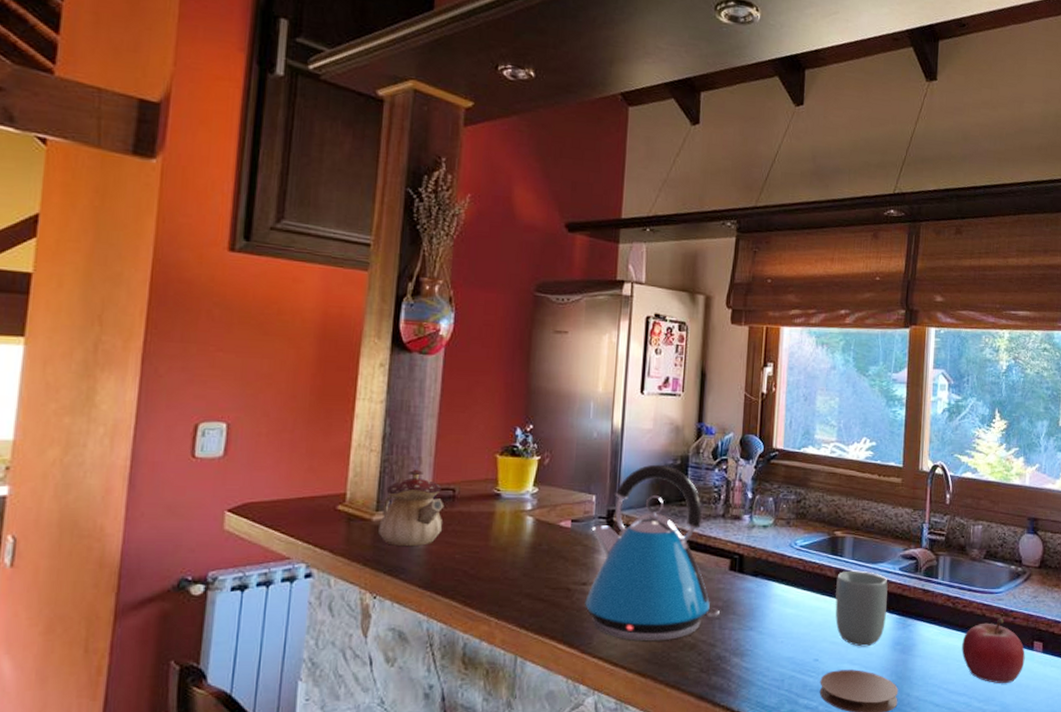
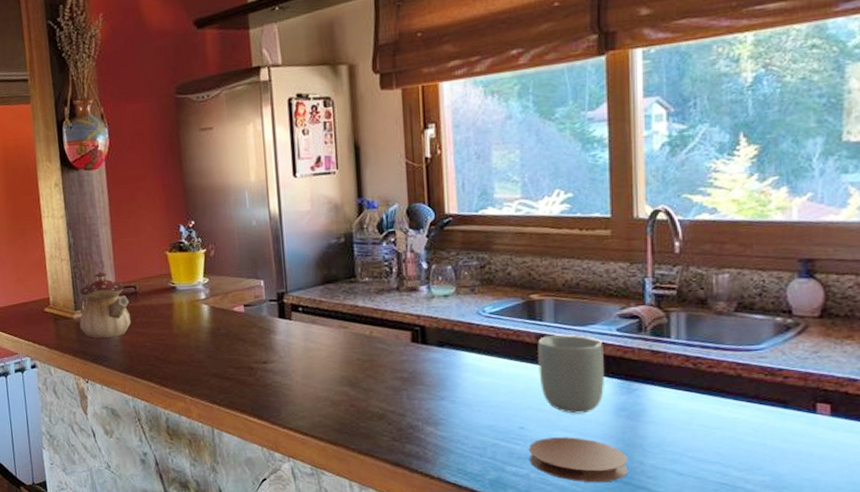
kettle: present [585,464,720,642] -> none [264,244,406,413]
fruit: present [961,618,1025,684] -> none [710,377,804,452]

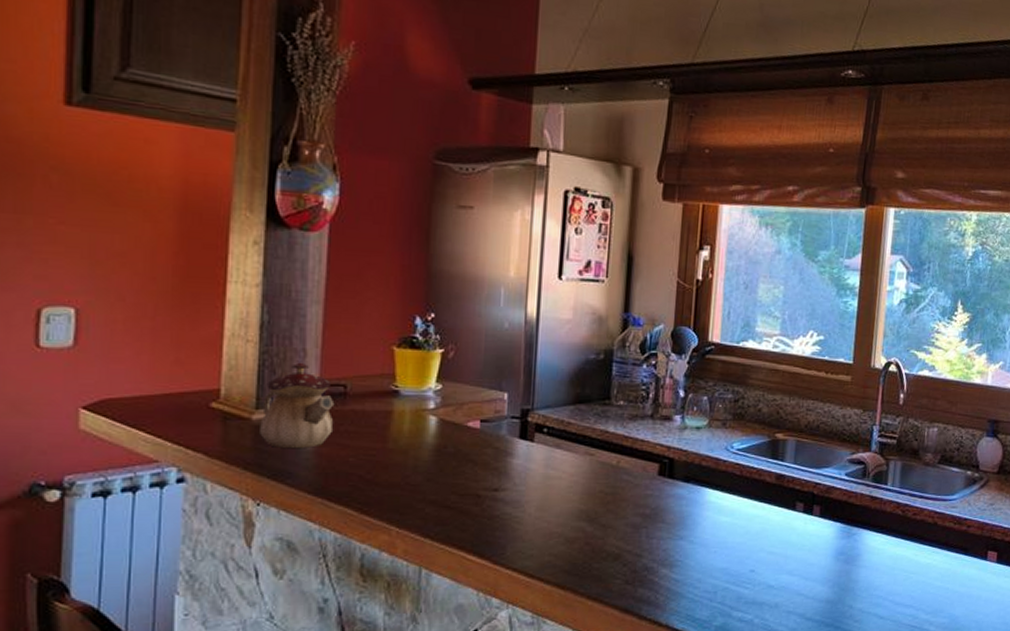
coaster: present [528,437,628,483] -> none [755,581,841,628]
cup: present [536,334,604,414] -> none [774,476,833,557]

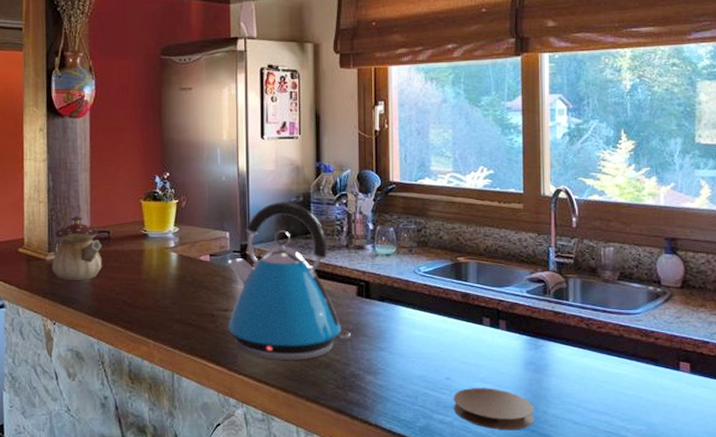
kettle: none [497,358,647,552] -> present [228,202,351,361]
coaster: none [755,581,841,628] -> present [453,388,535,431]

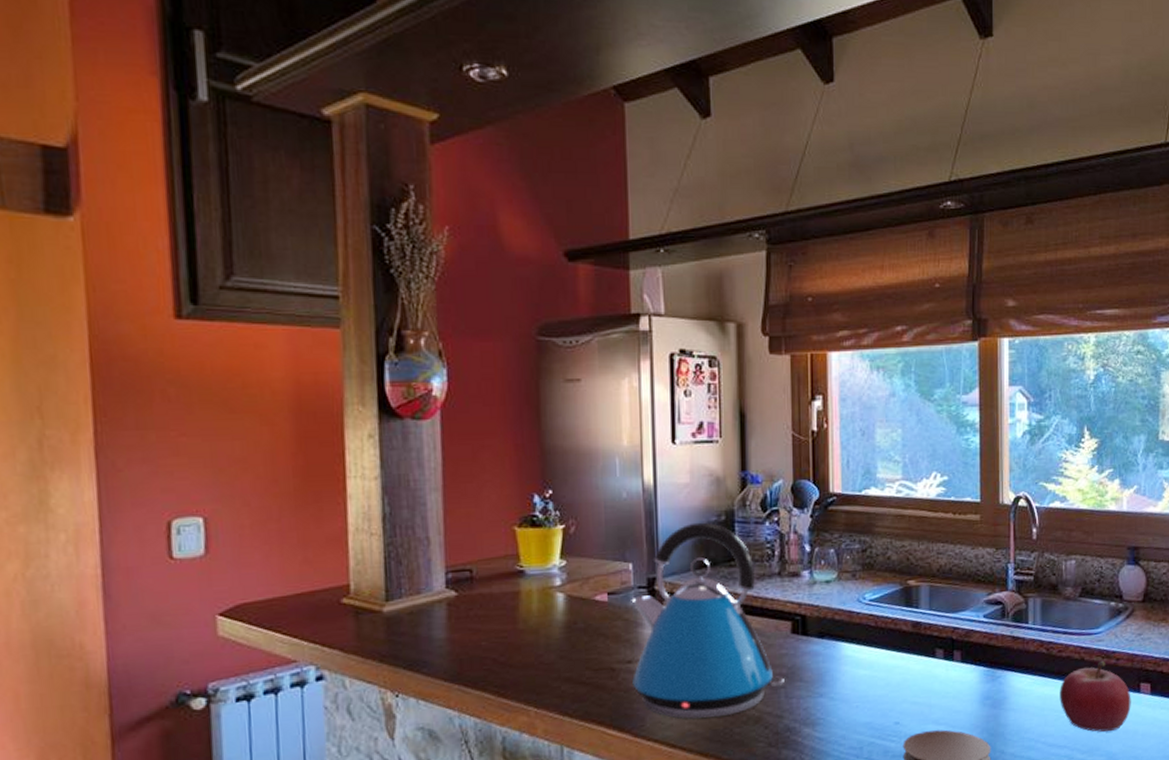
teapot: present [52,215,103,281] -> none [391,550,464,638]
fruit: none [599,338,671,404] -> present [1059,660,1131,732]

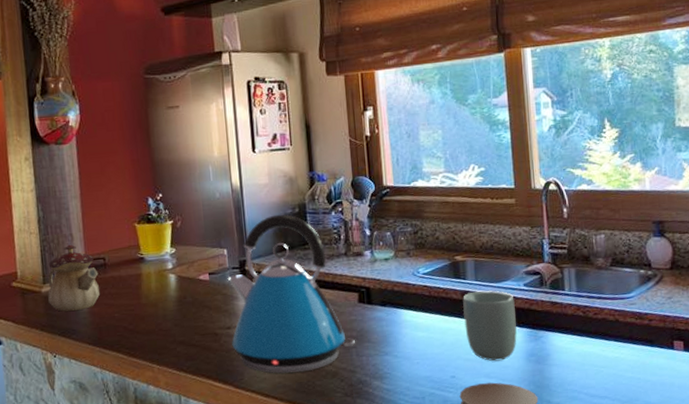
teapot: none [391,550,464,638] -> present [47,244,101,312]
cup: none [912,621,972,705] -> present [462,290,517,361]
fruit: present [1059,660,1131,732] -> none [597,321,666,384]

